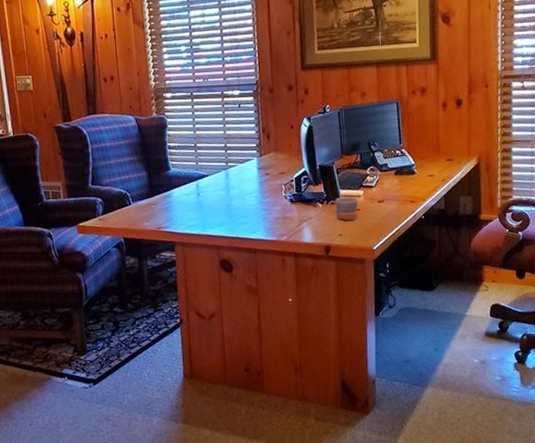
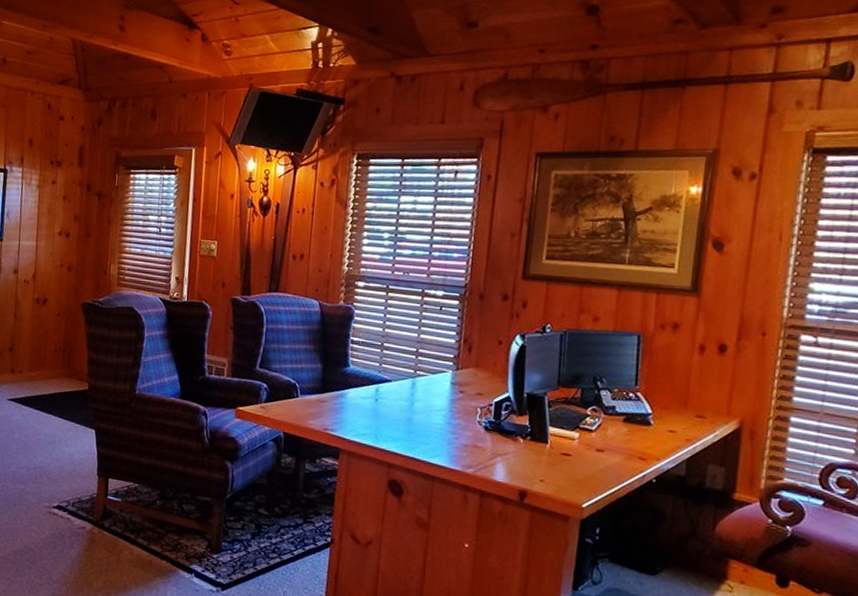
mug: present [327,197,358,222] -> none [530,435,570,467]

